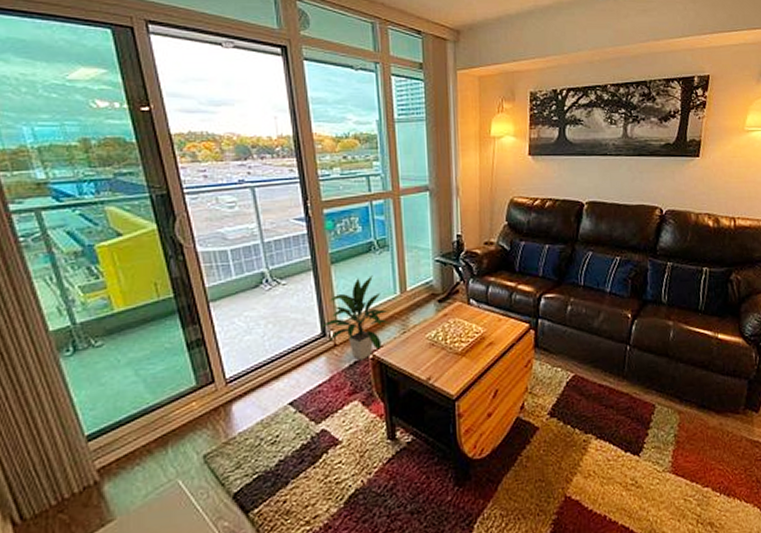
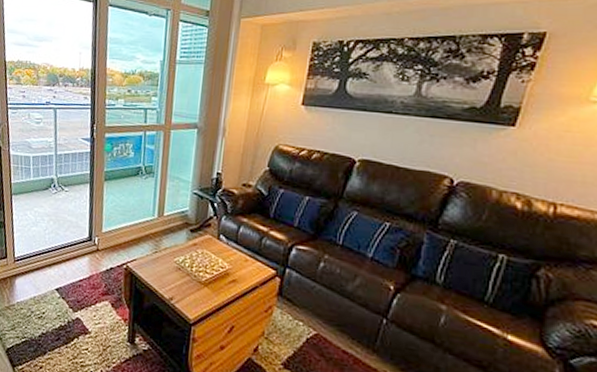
indoor plant: present [321,275,389,361] -> none [89,196,145,268]

